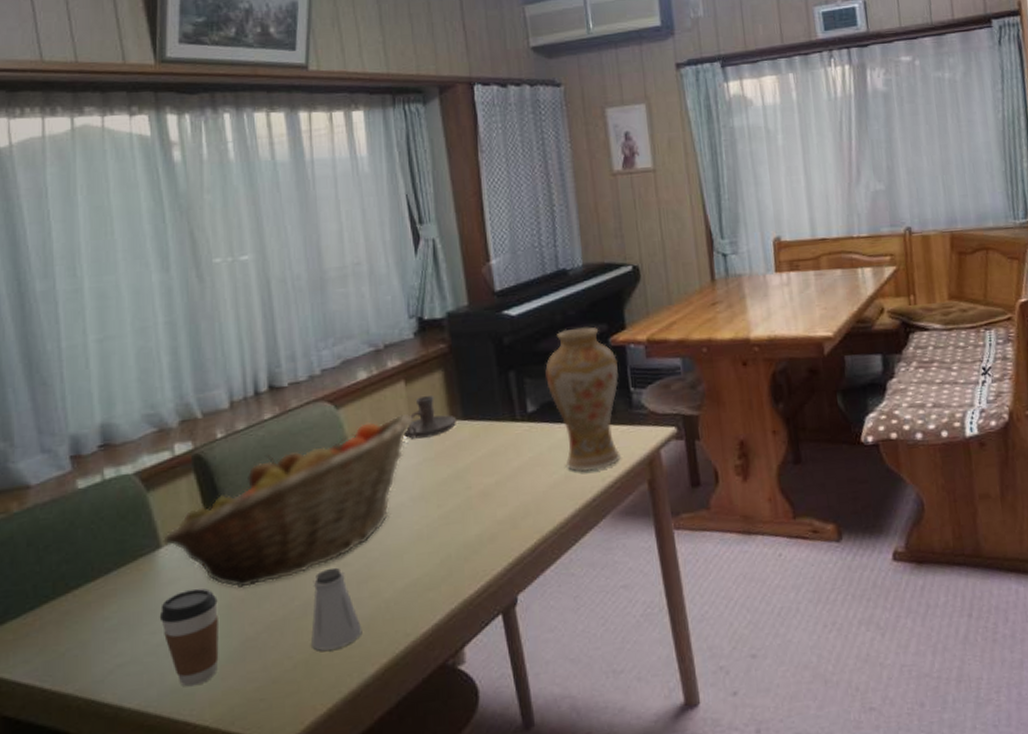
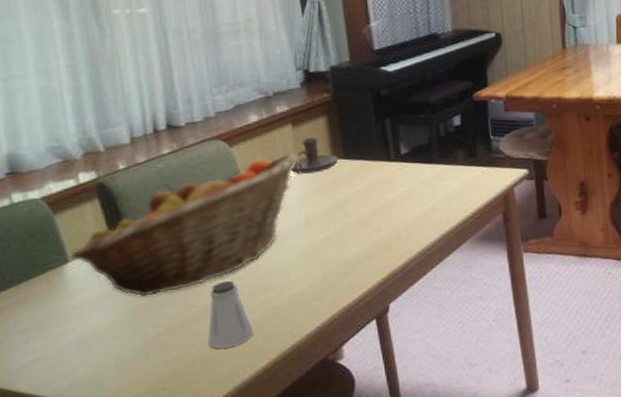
coffee cup: present [159,588,219,687] -> none [68,297,125,379]
vase: present [545,326,621,472] -> none [417,83,481,204]

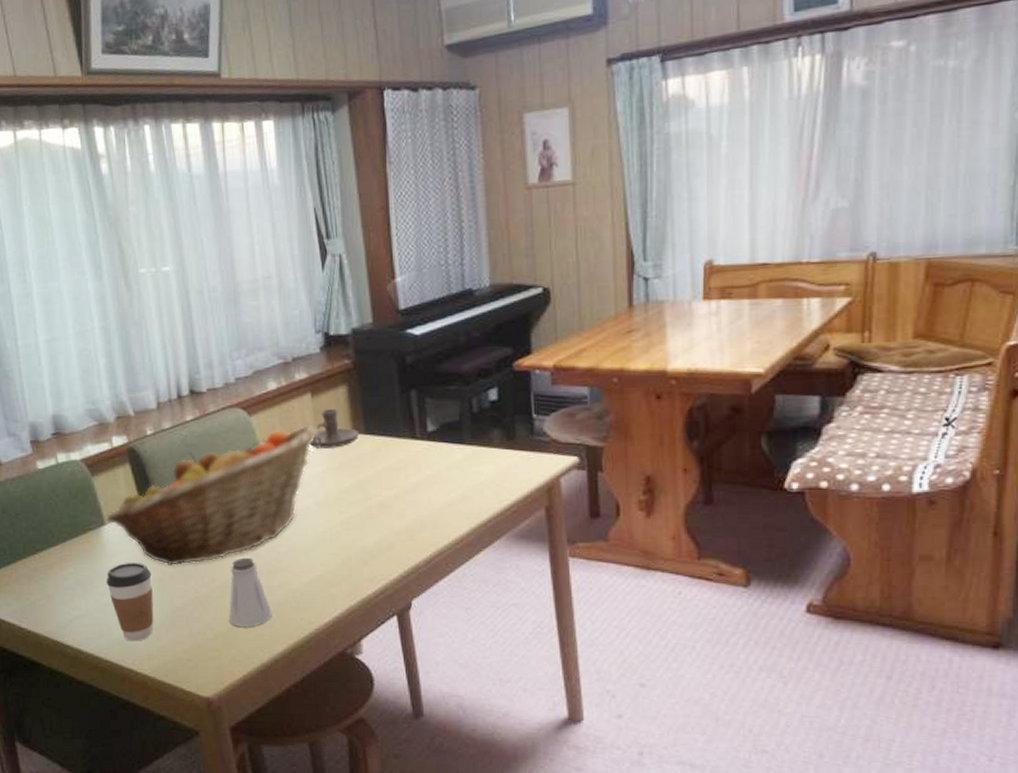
coffee cup: none [68,297,125,379] -> present [106,563,154,641]

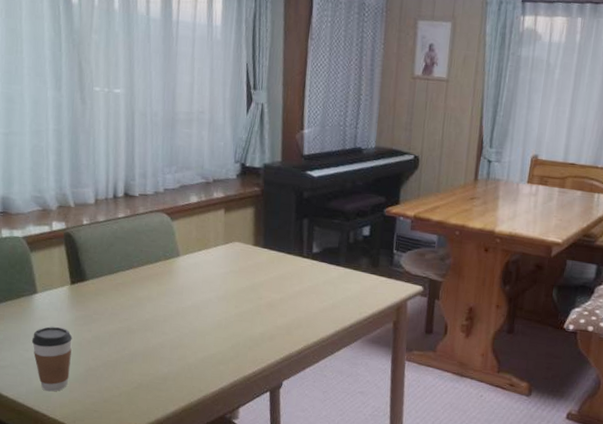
fruit basket: present [106,424,319,567] -> none [38,234,227,334]
saltshaker: present [229,557,272,627] -> none [133,333,170,389]
candle holder: present [310,408,360,449] -> none [218,224,259,256]

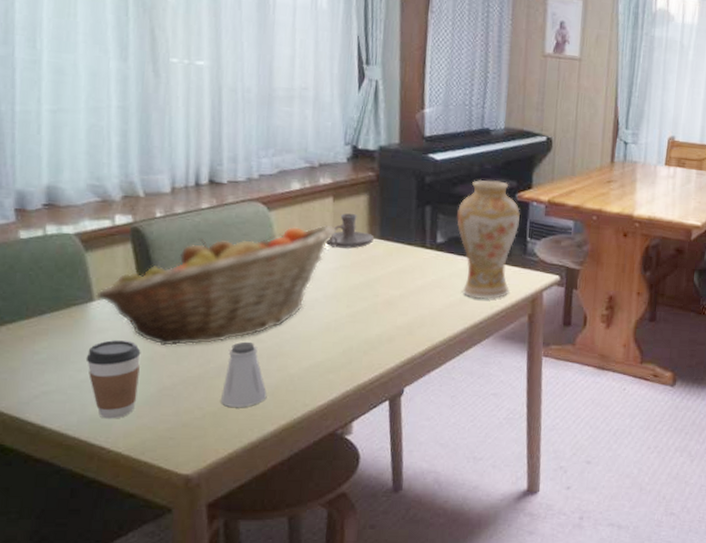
fruit basket: none [38,234,227,334] -> present [96,224,336,347]
saltshaker: none [133,333,170,389] -> present [221,341,267,407]
candle holder: none [218,224,259,256] -> present [326,213,375,249]
vase: none [331,195,388,306] -> present [457,179,520,299]

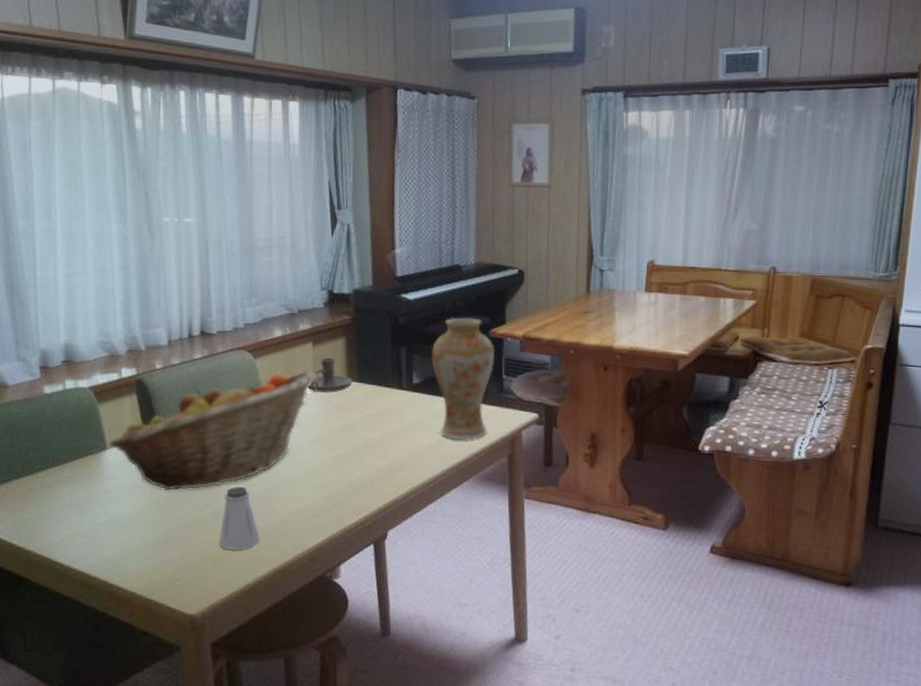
coffee cup: present [86,340,141,419] -> none [102,486,148,561]

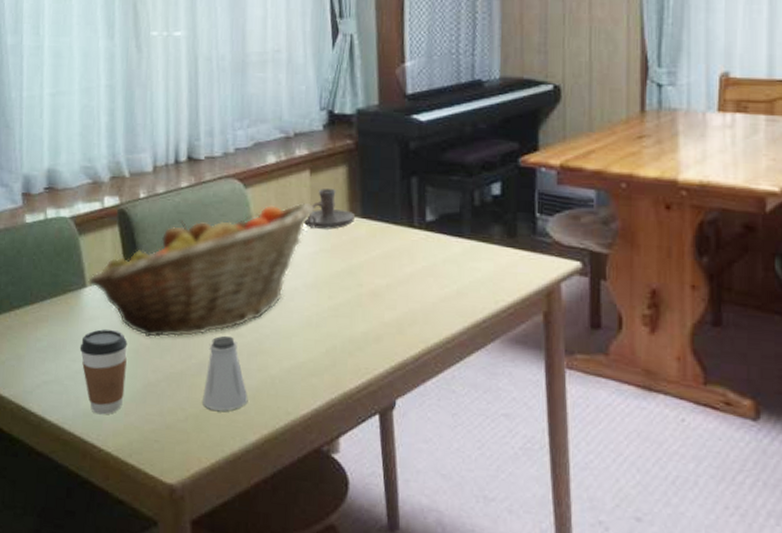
coffee cup: none [102,486,148,561] -> present [79,329,128,415]
vase: present [432,317,495,440] -> none [448,142,525,292]

